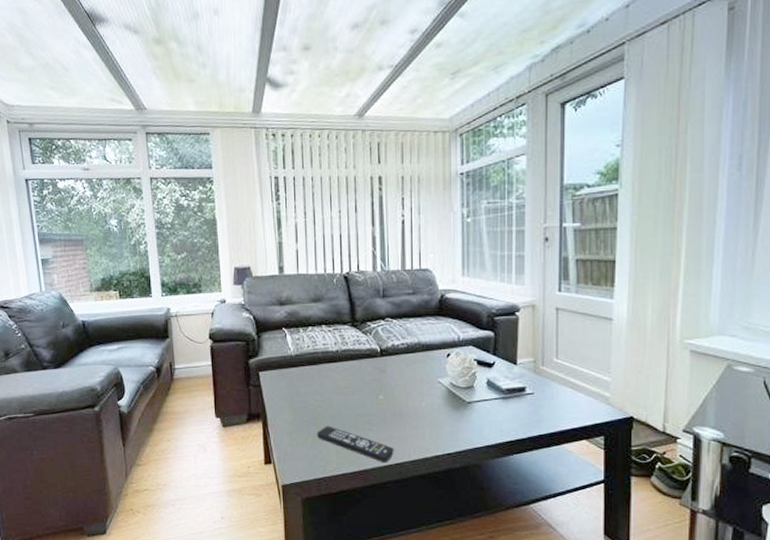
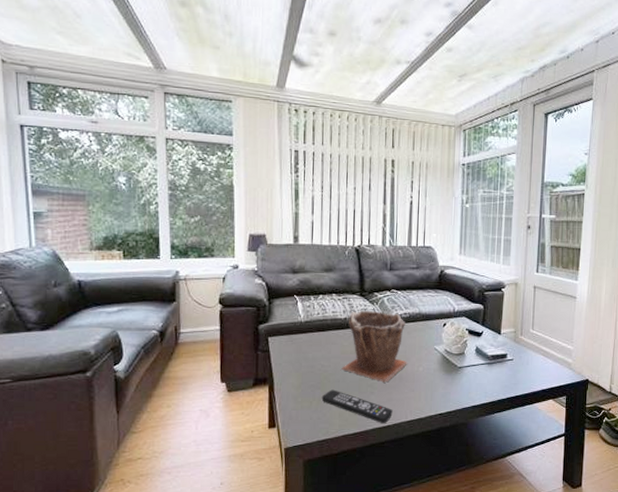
plant pot: none [336,342,408,419] -> present [341,311,407,383]

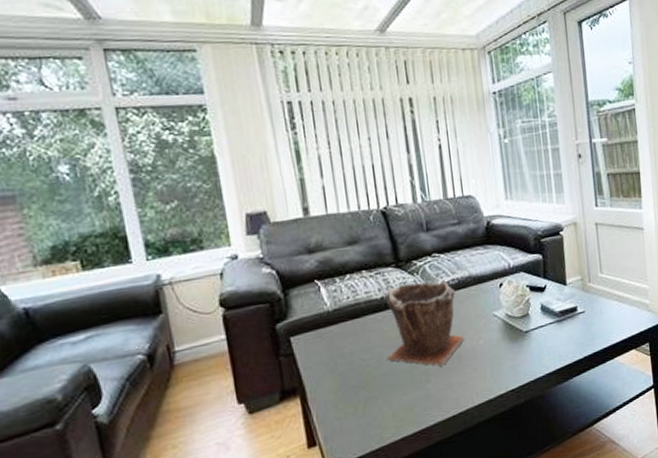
remote control: present [321,389,393,424] -> none [368,386,456,416]

